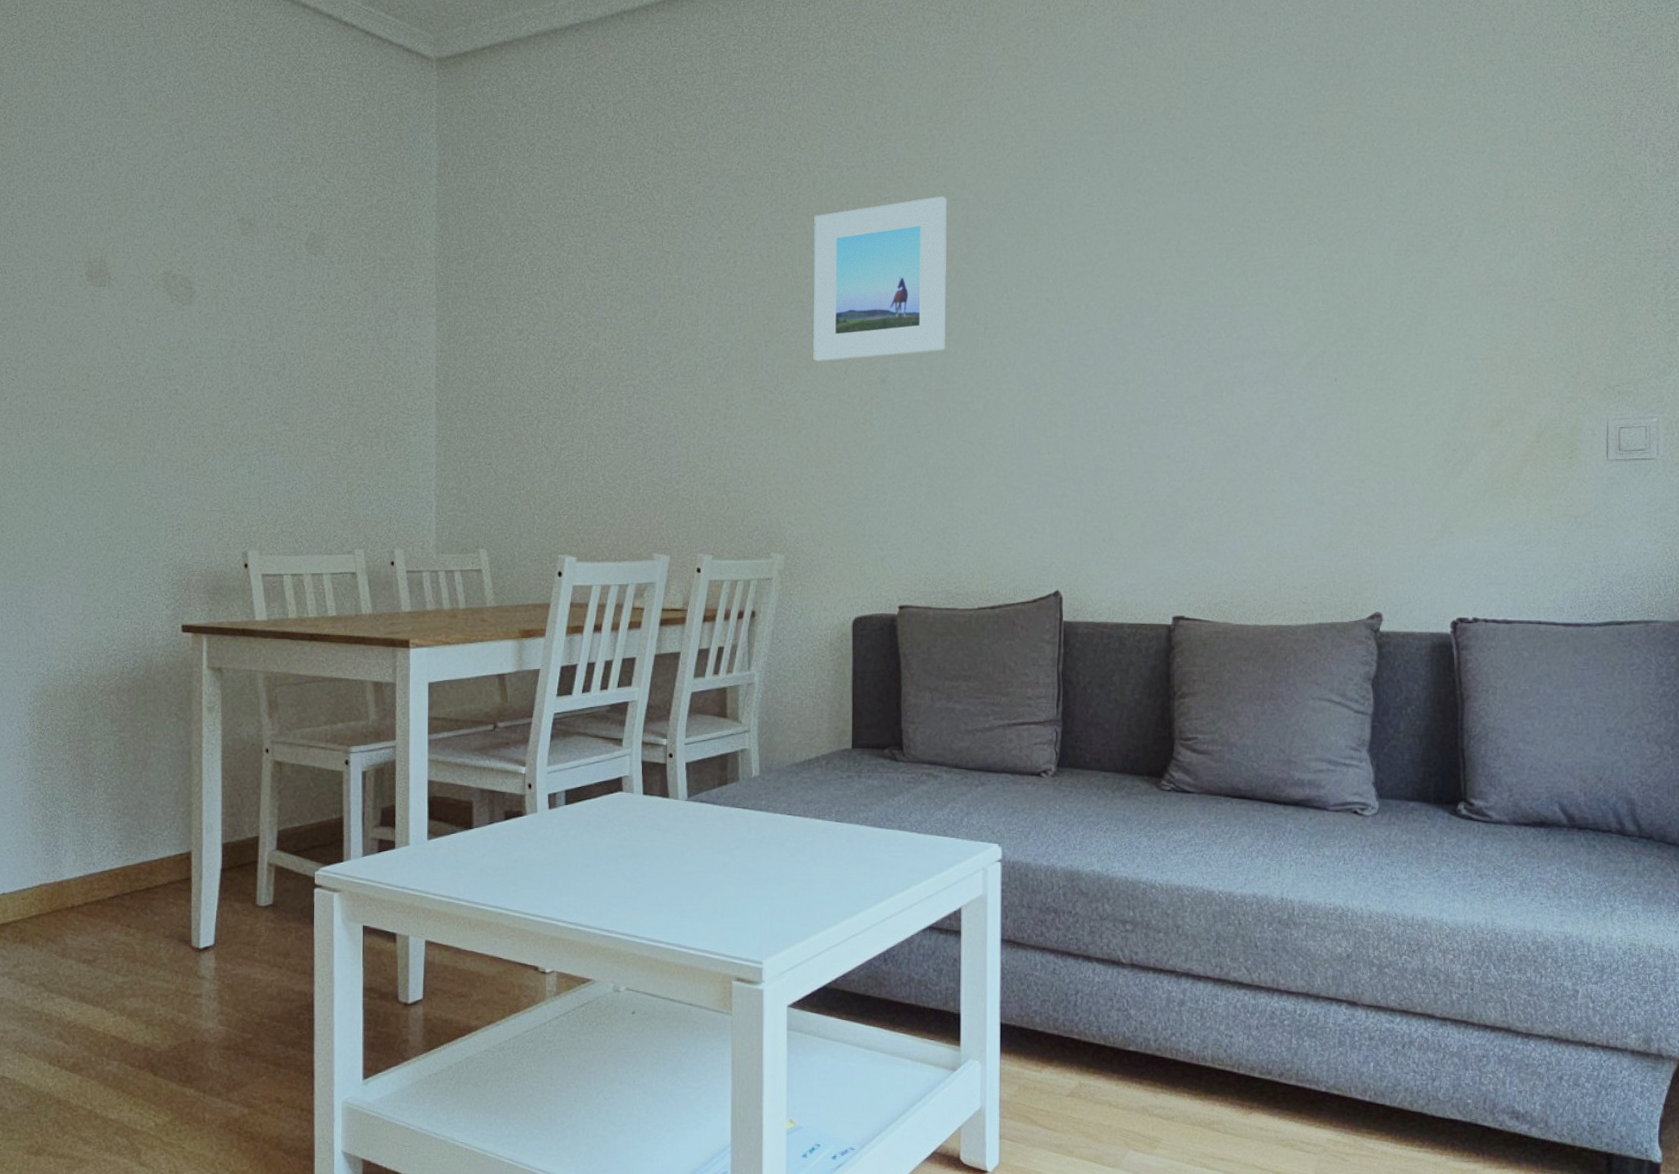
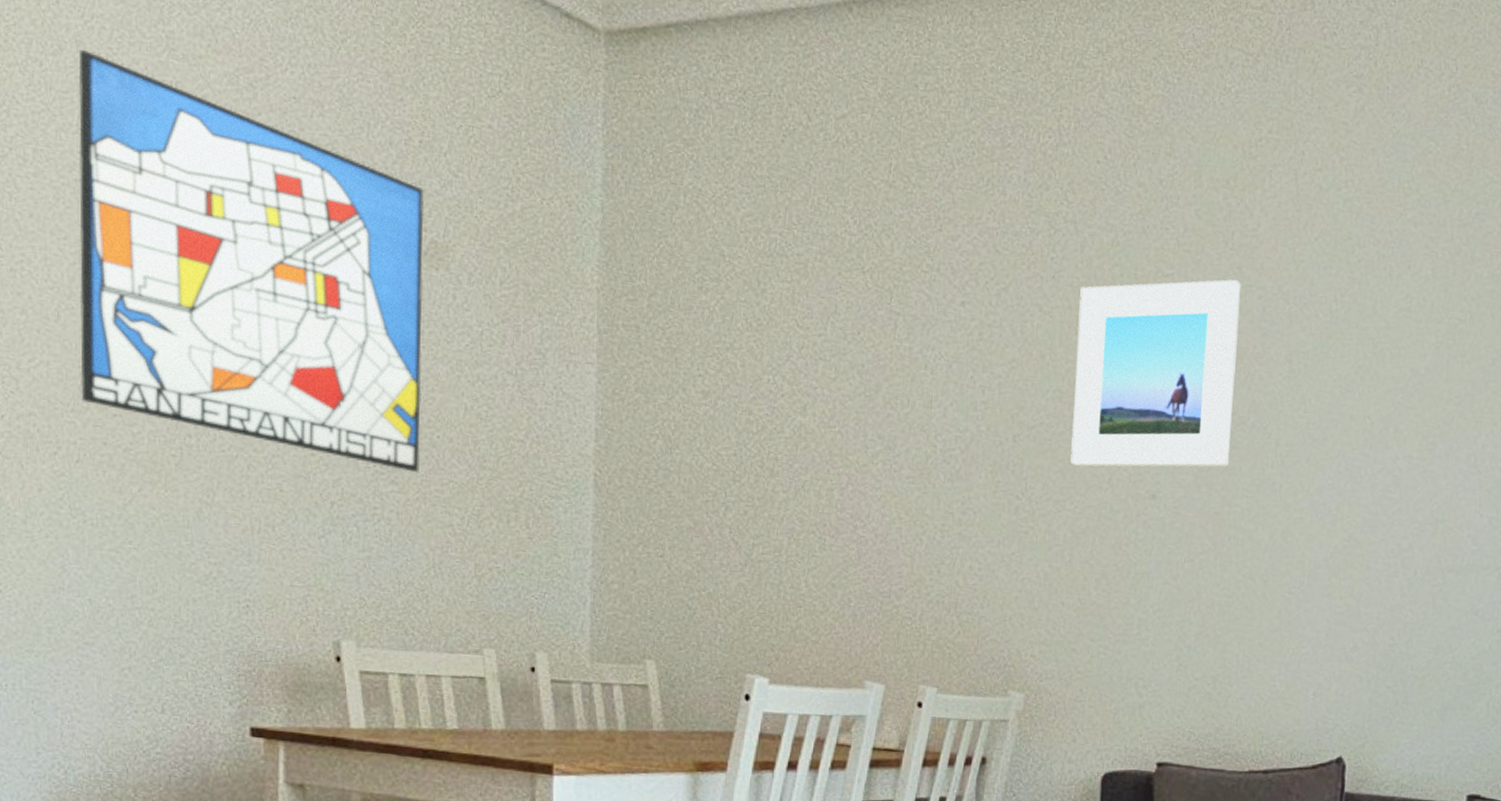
wall art: none [59,119,306,414] -> present [78,49,424,473]

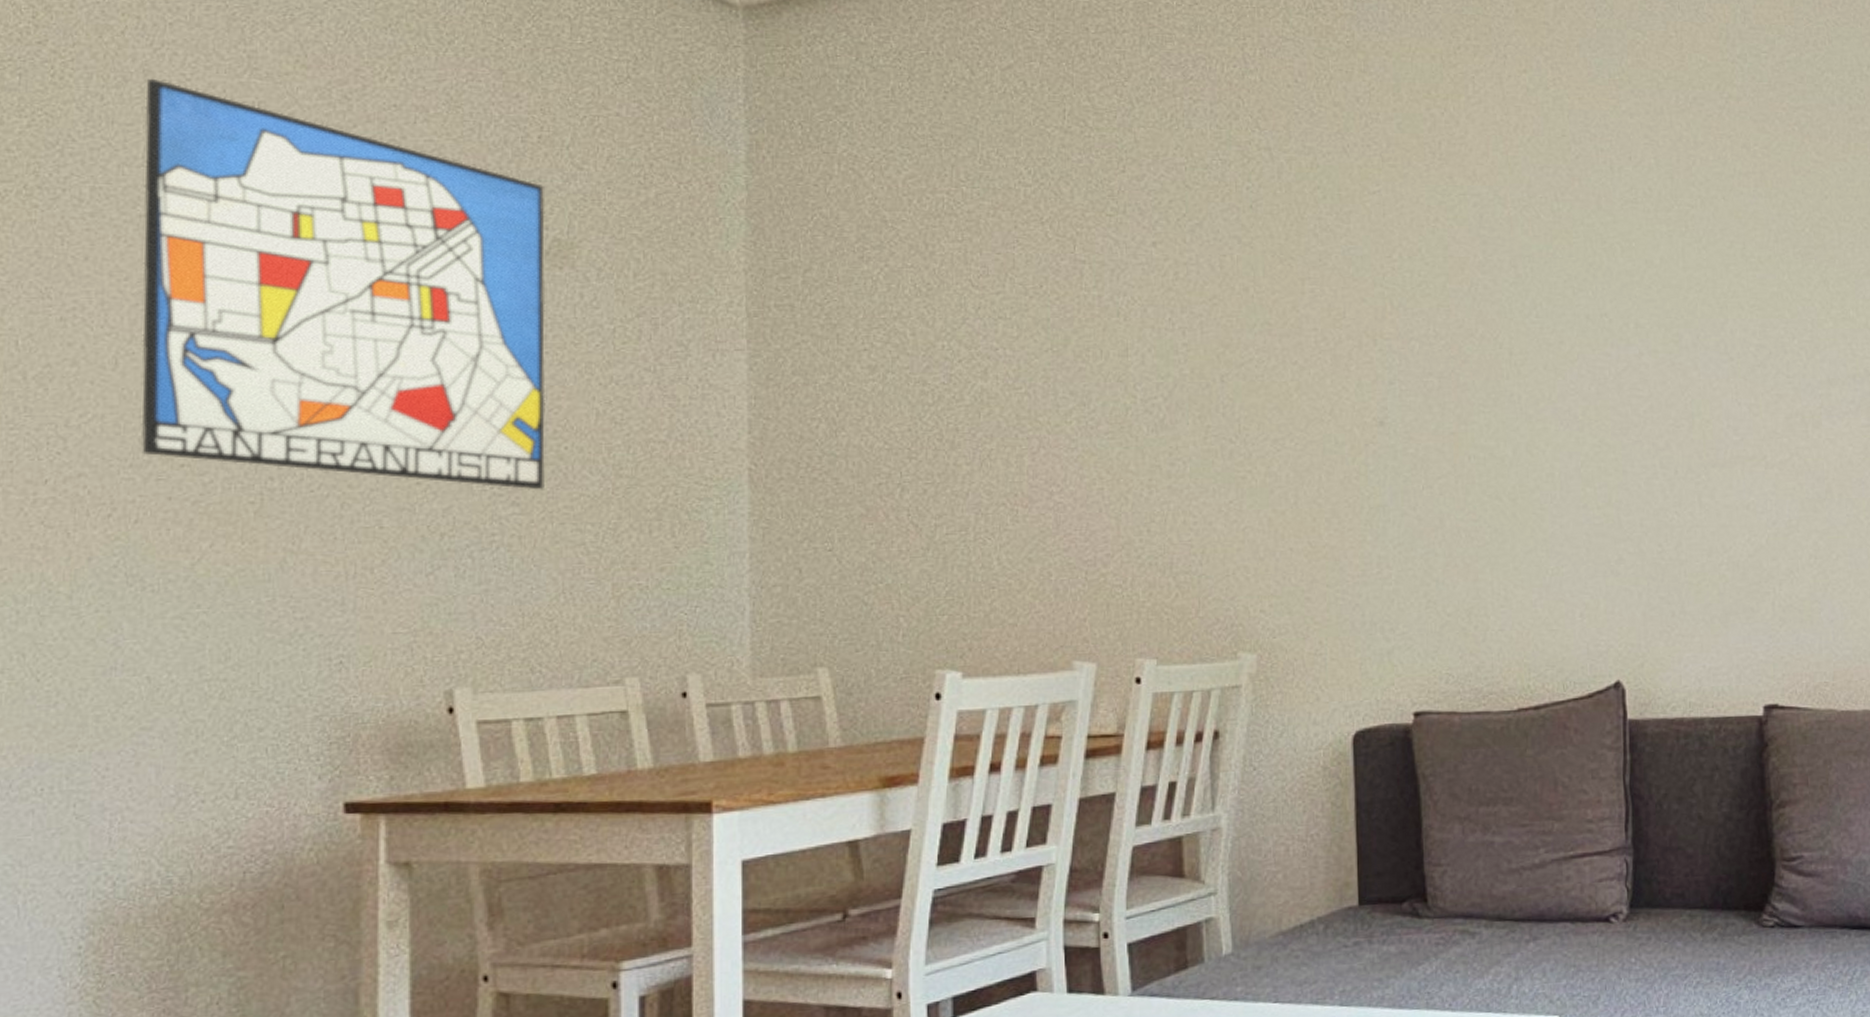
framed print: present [1070,279,1241,467] -> none [1281,189,1460,400]

